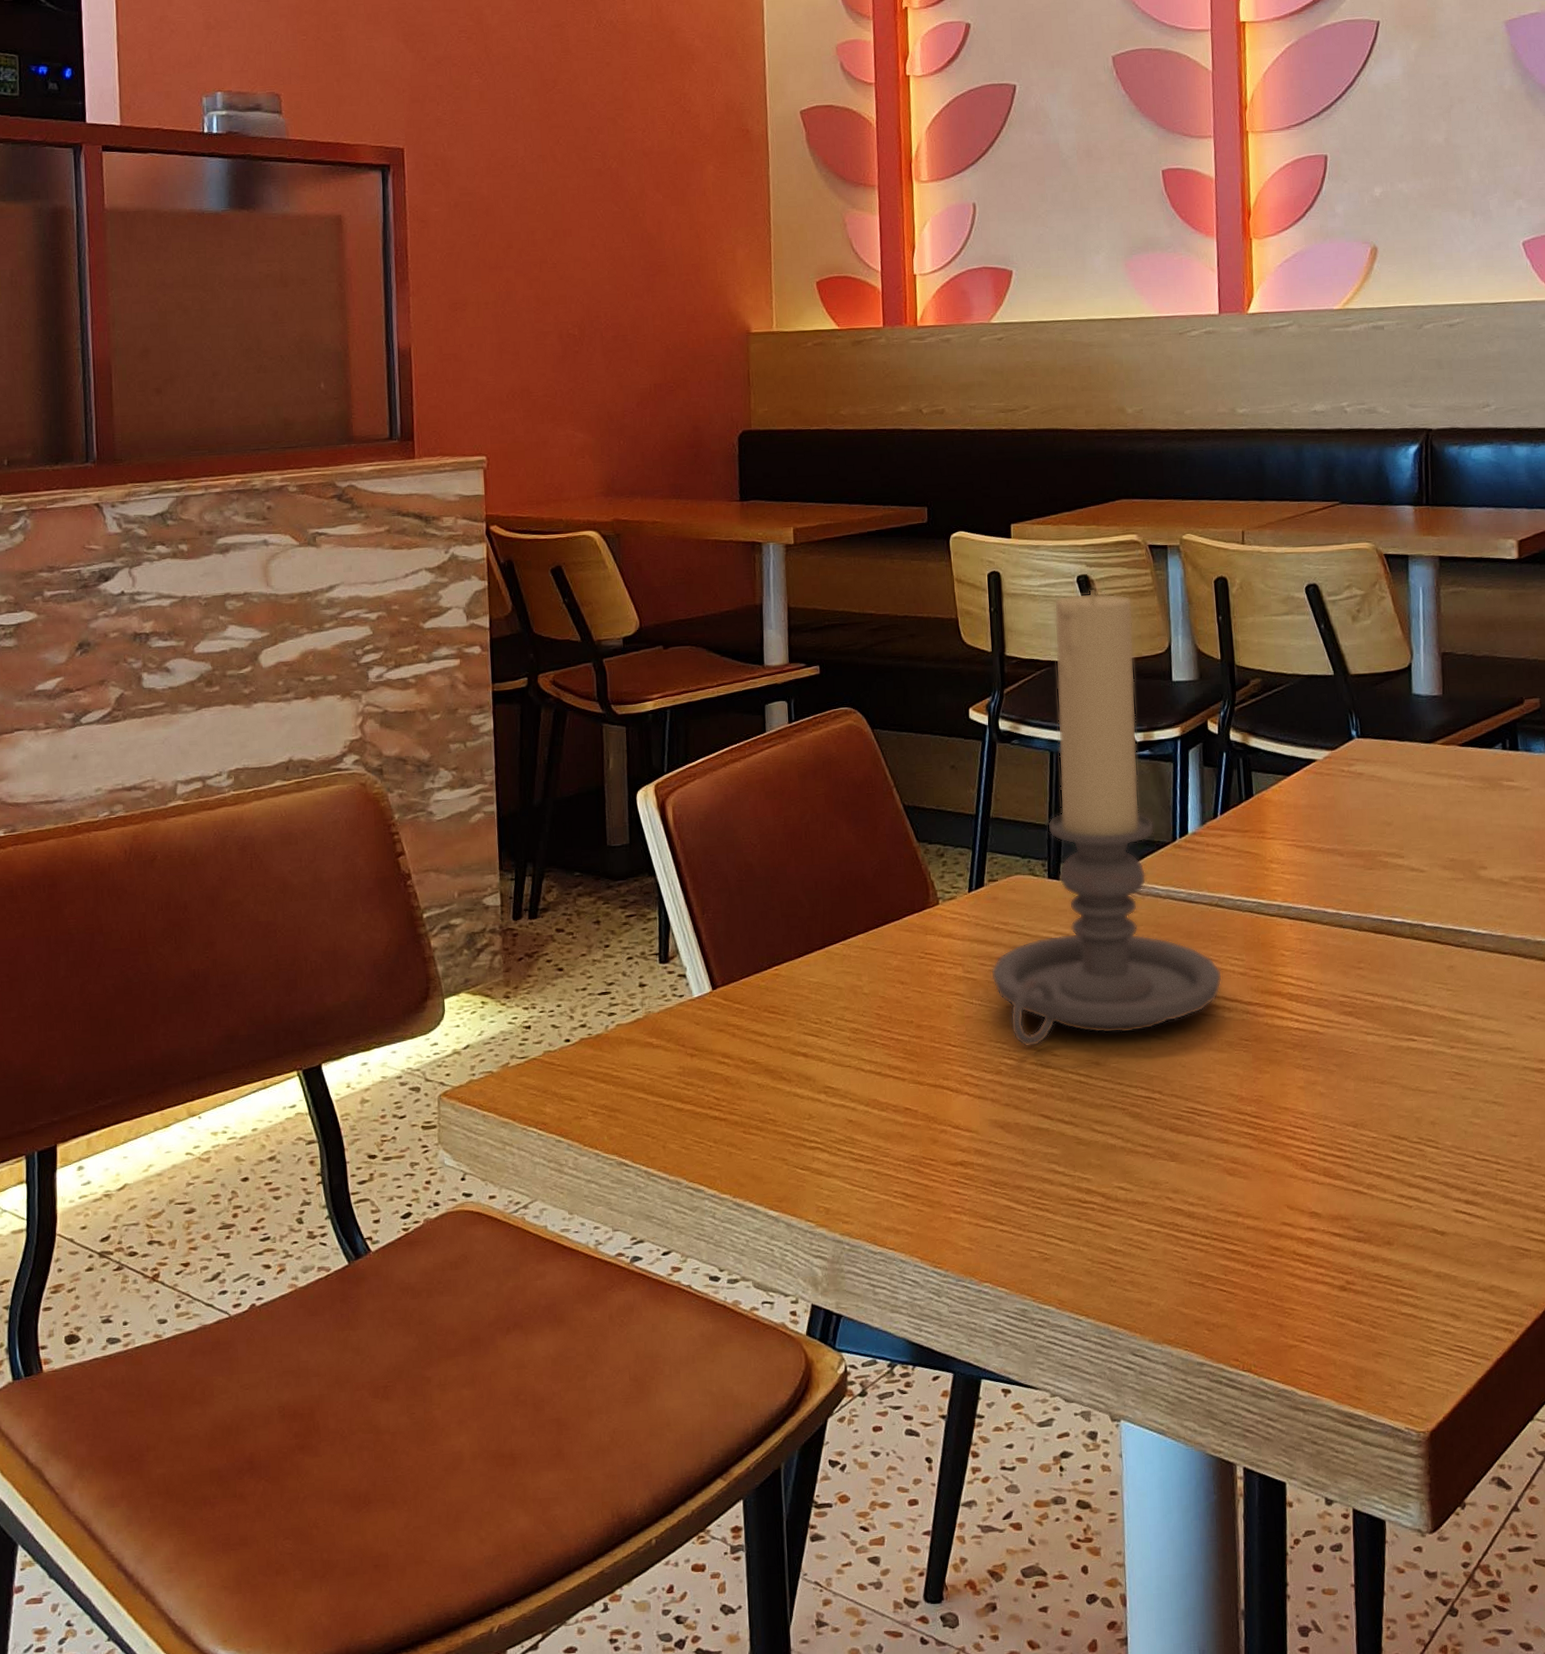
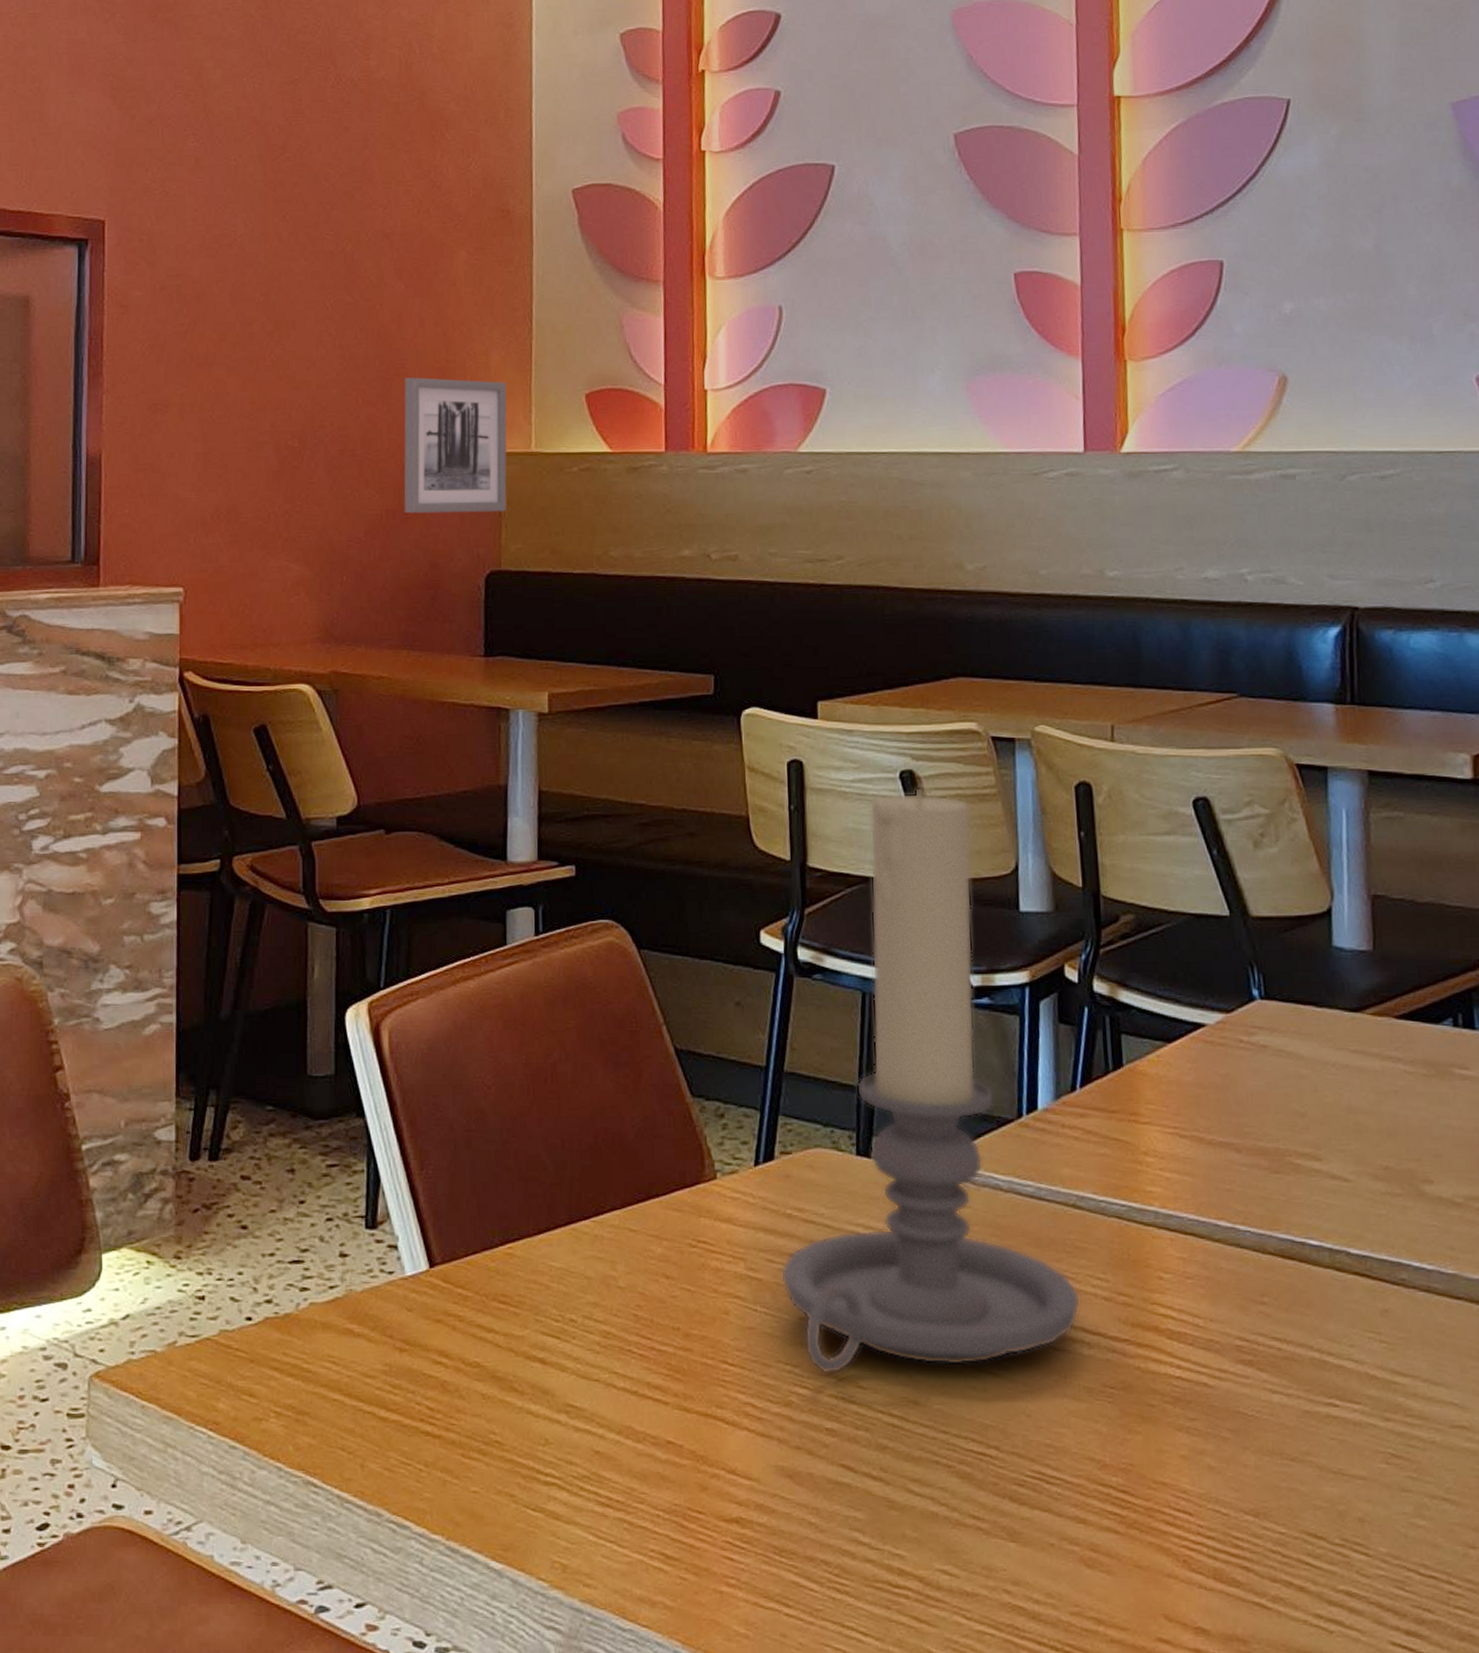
wall art: none [666,273,754,387] -> present [404,377,507,514]

